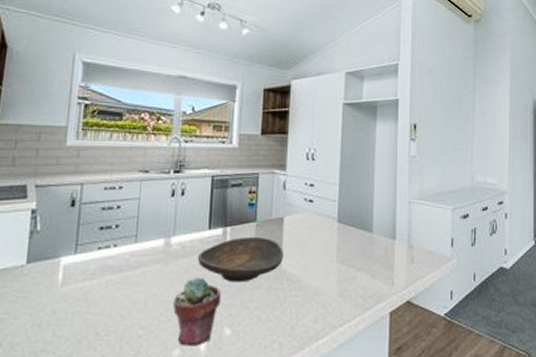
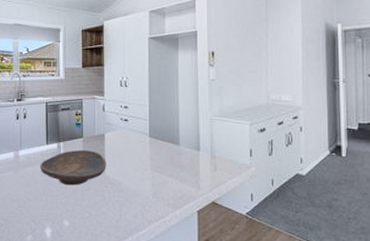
potted succulent: present [173,278,222,346] -> none [25,182,60,234]

